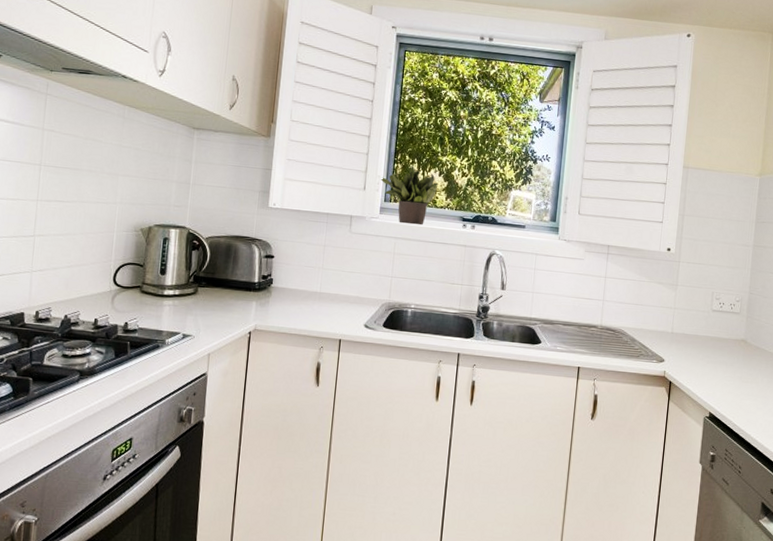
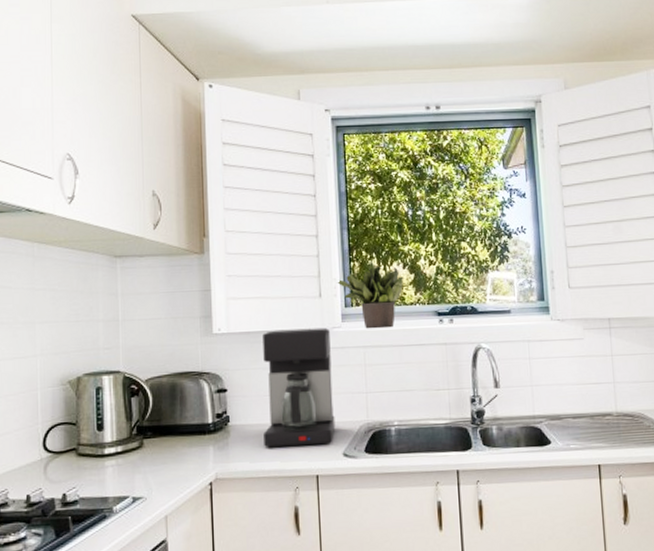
coffee maker: none [299,212,368,315] -> present [262,327,336,447]

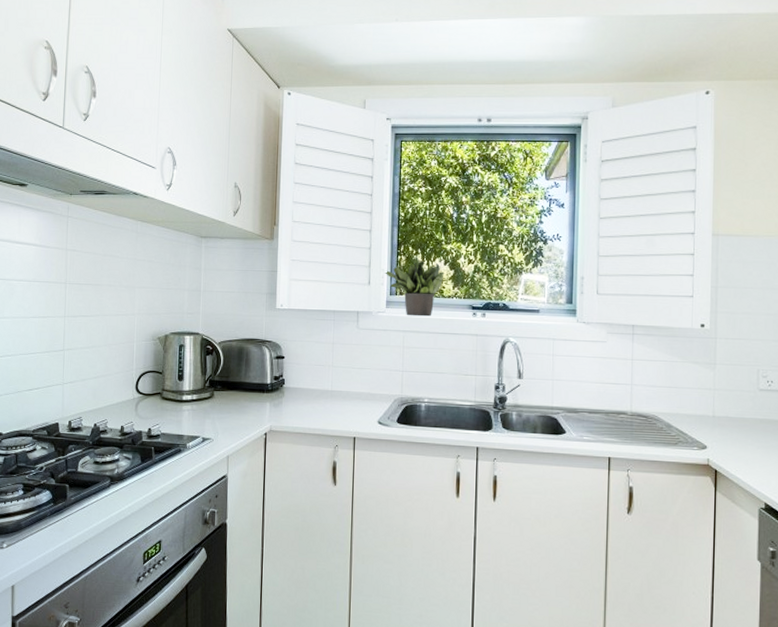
coffee maker: present [262,327,336,447] -> none [312,310,375,412]

